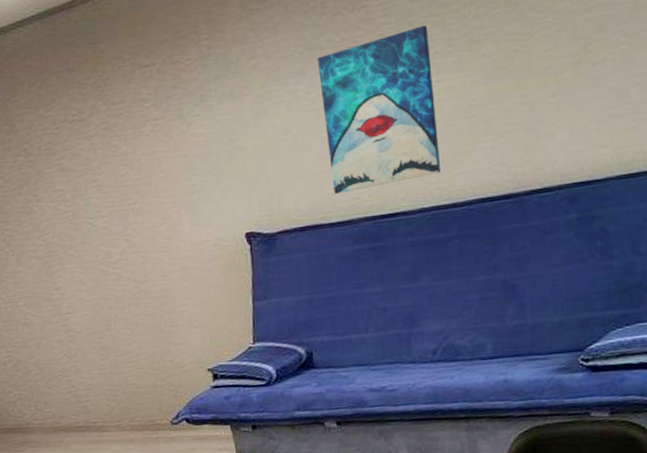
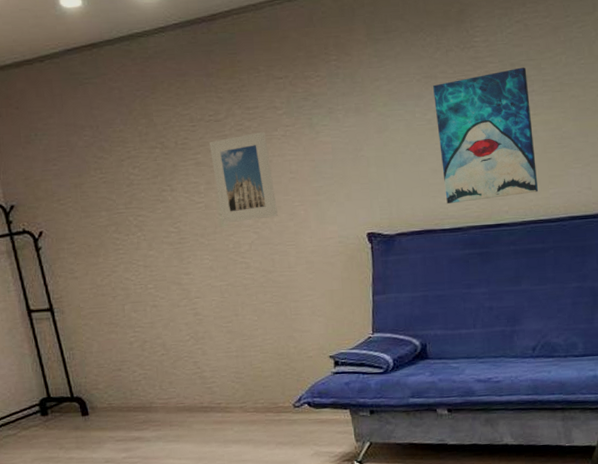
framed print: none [74,128,149,233] -> present [210,131,278,224]

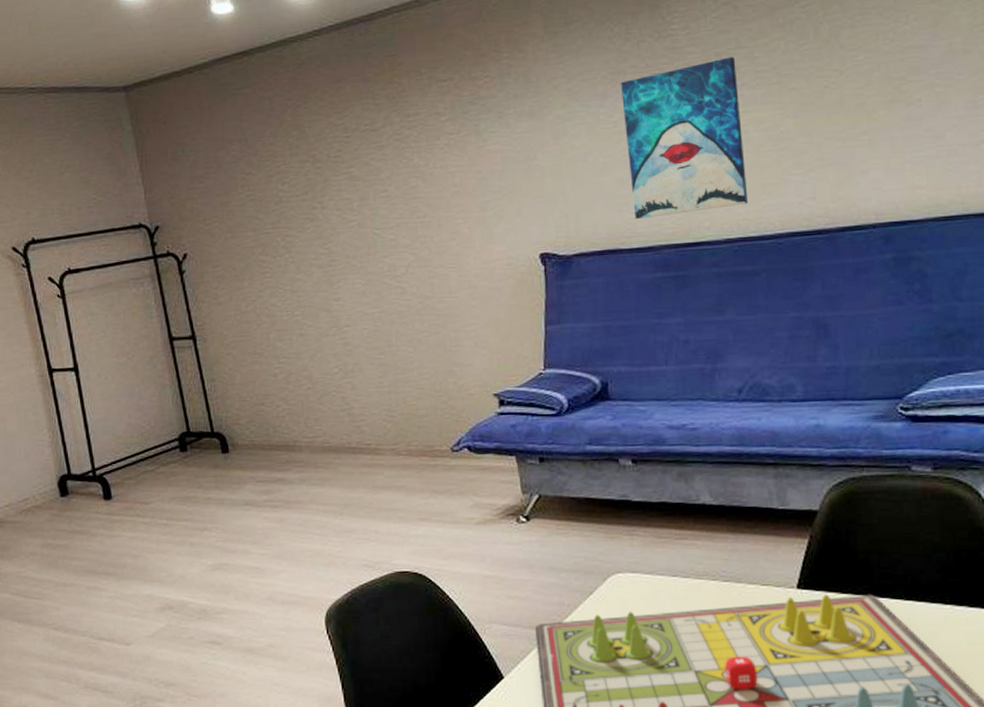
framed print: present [210,131,278,224] -> none [365,140,438,244]

